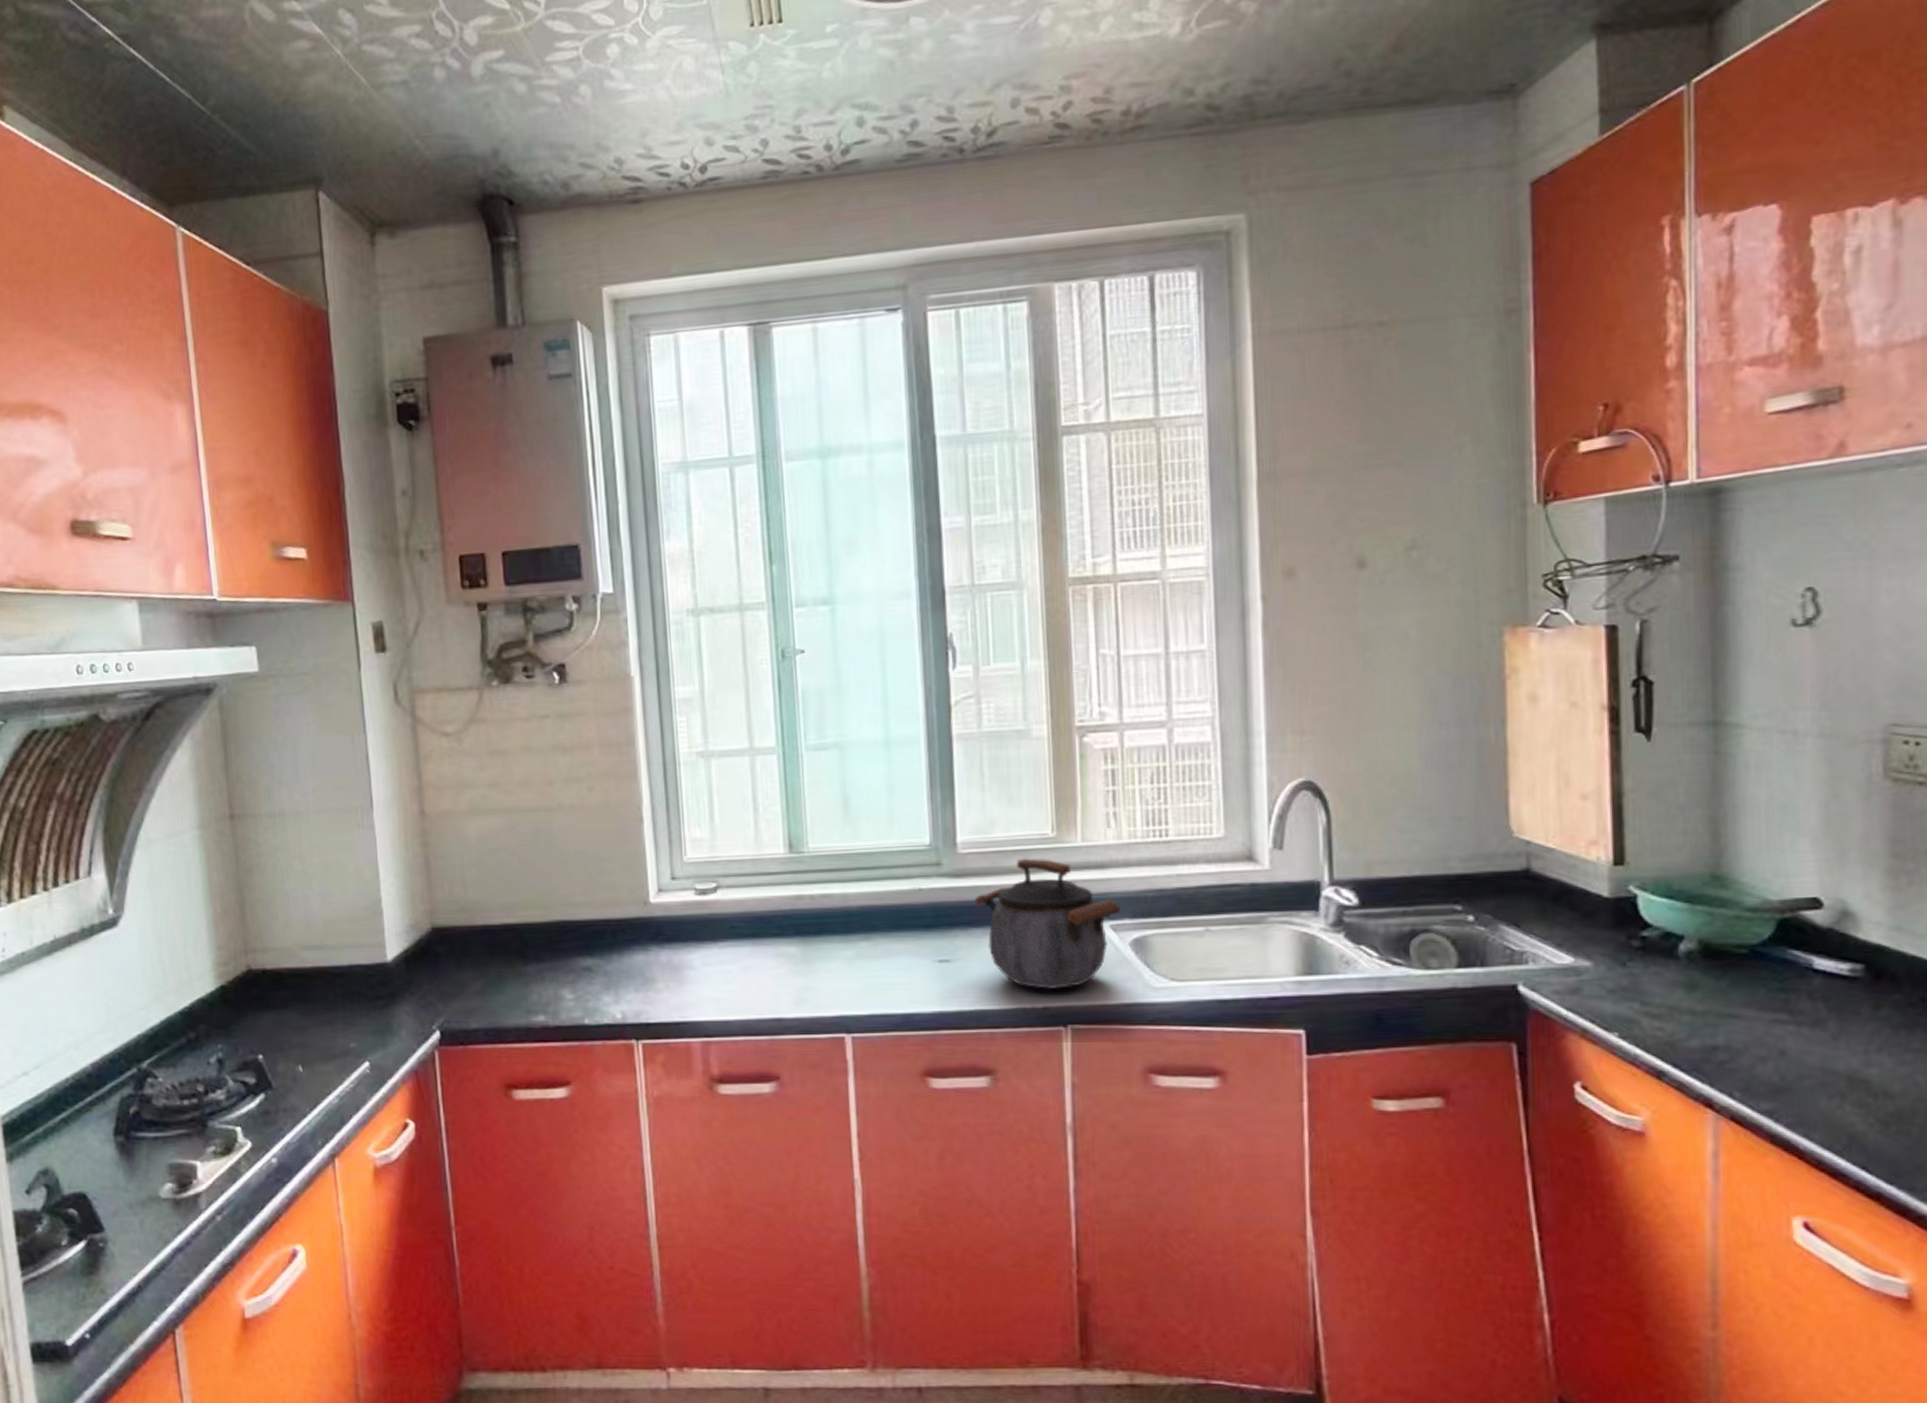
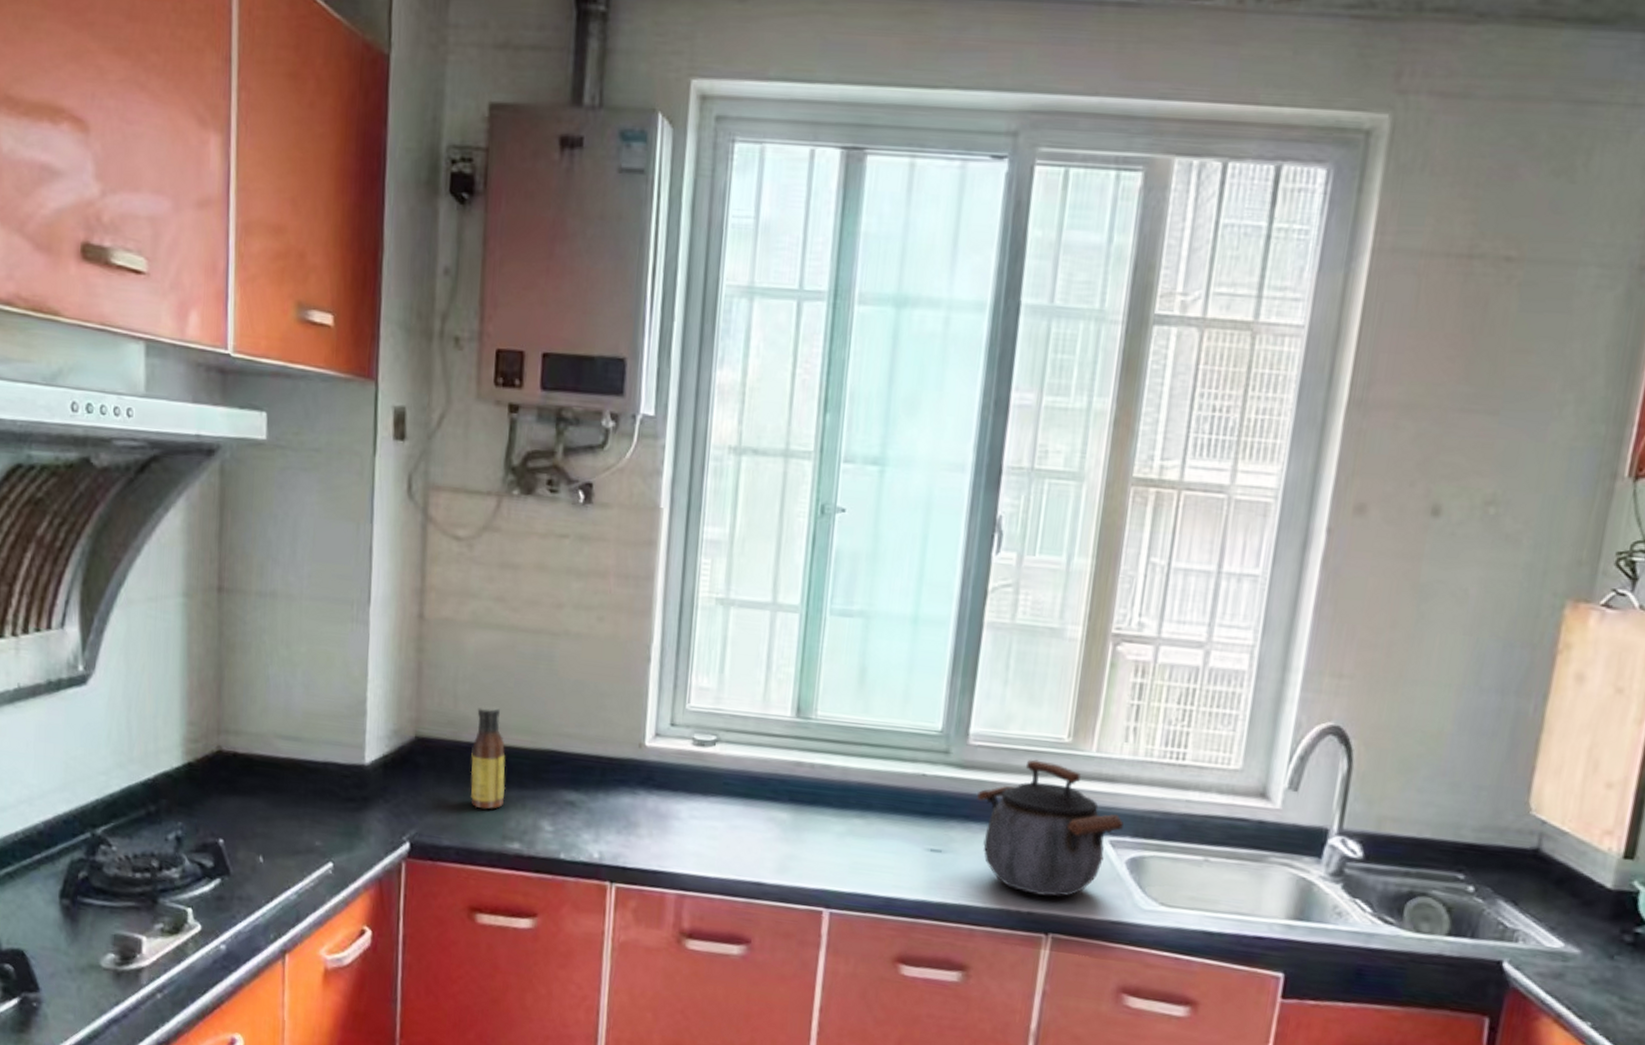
sauce bottle: none [486,887,524,988] -> present [470,705,506,810]

